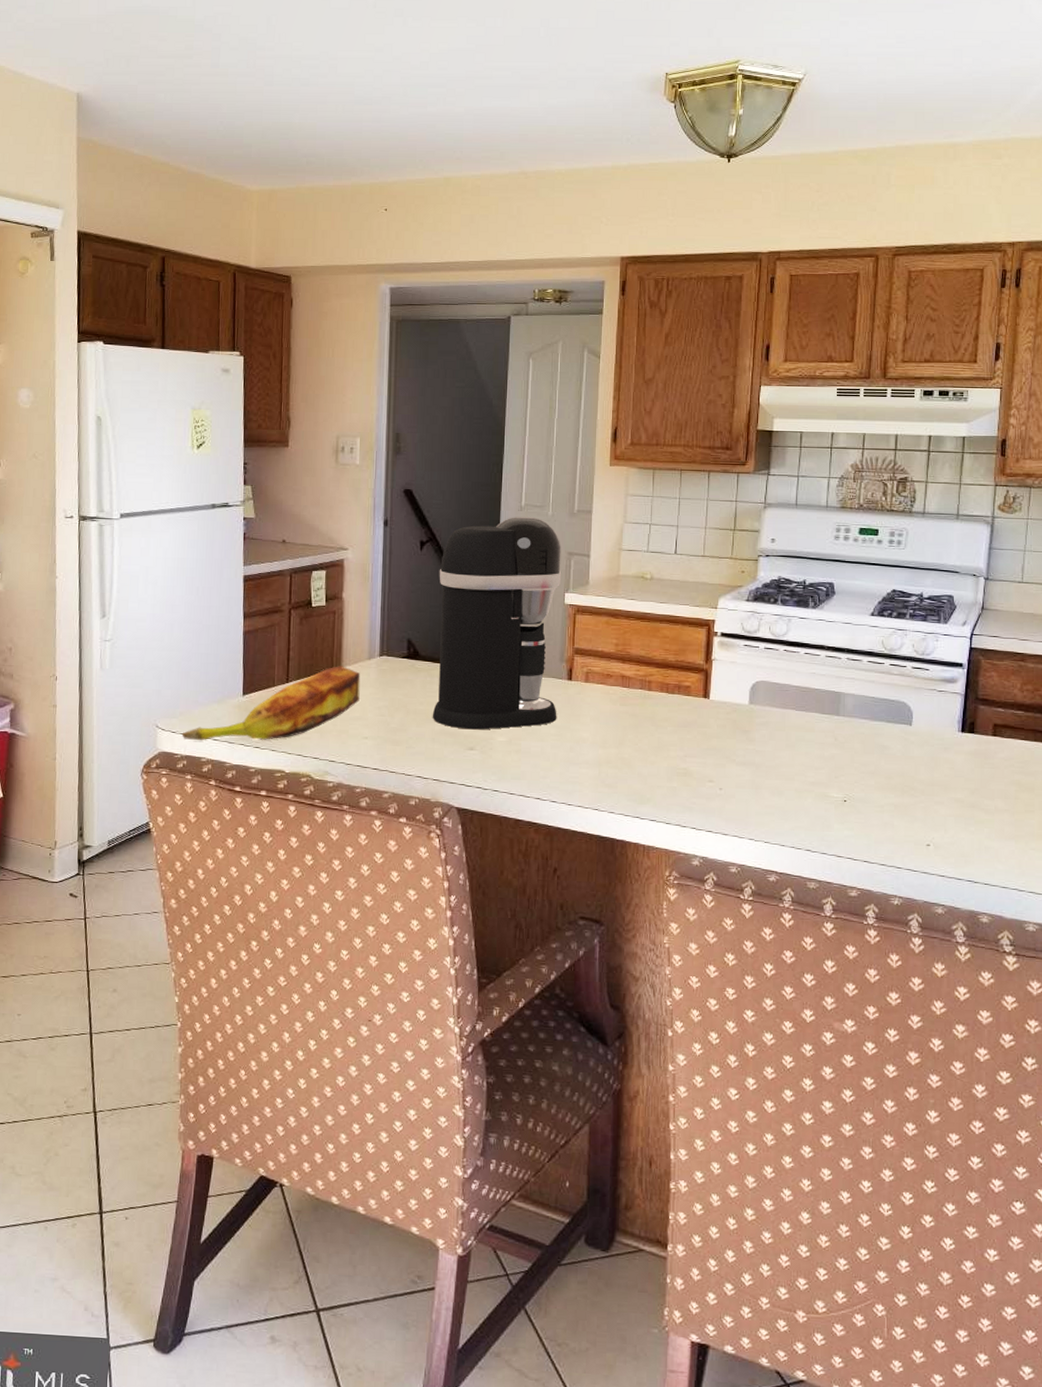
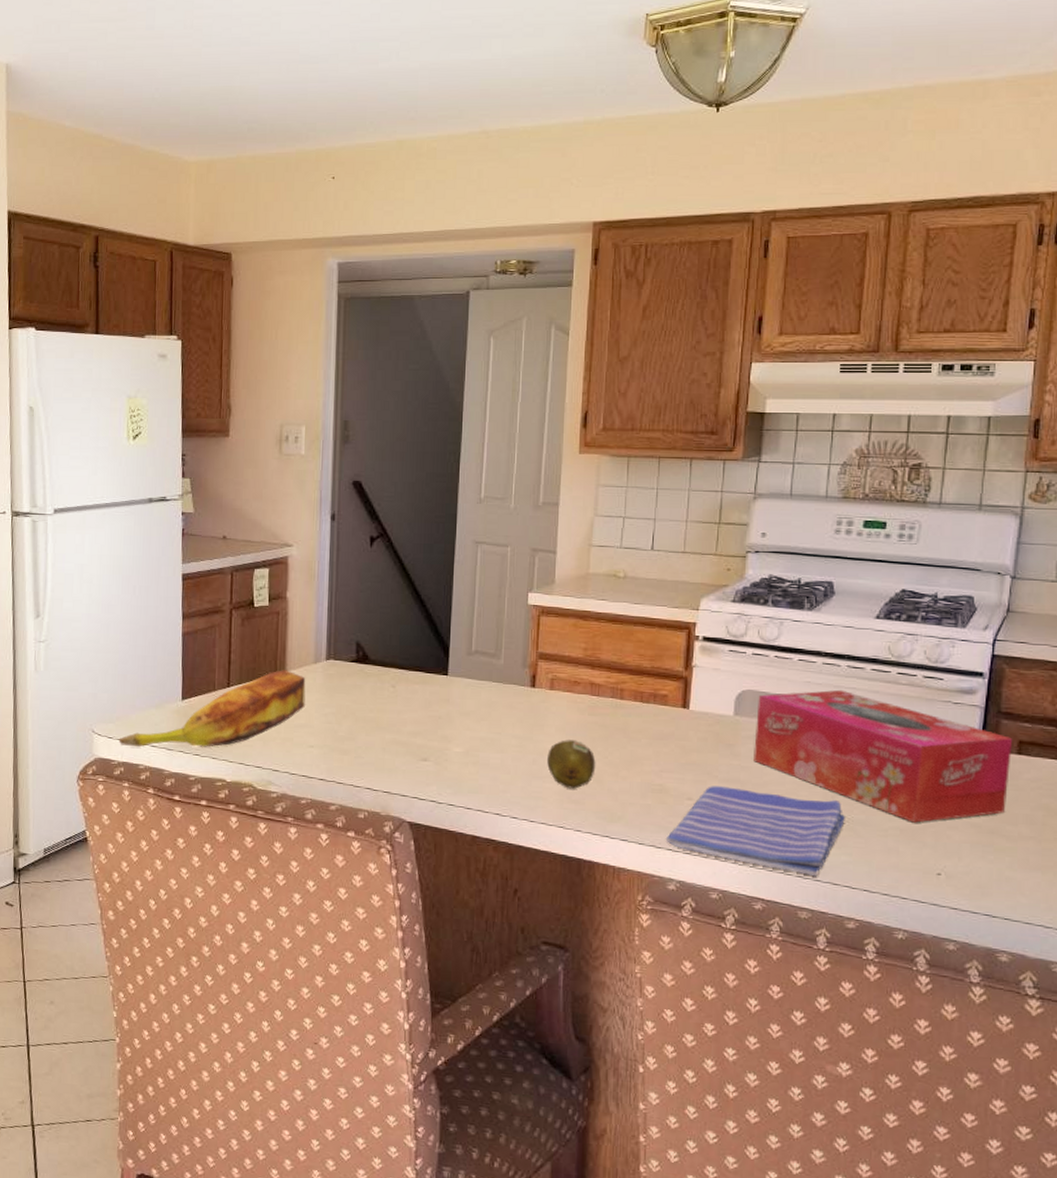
coffee maker: present [432,516,562,730] -> none [382,509,525,740]
fruit: none [583,728,627,774] -> present [547,740,596,789]
dish towel: none [689,769,847,850] -> present [665,786,845,877]
tissue box: none [767,680,989,799] -> present [754,689,1013,823]

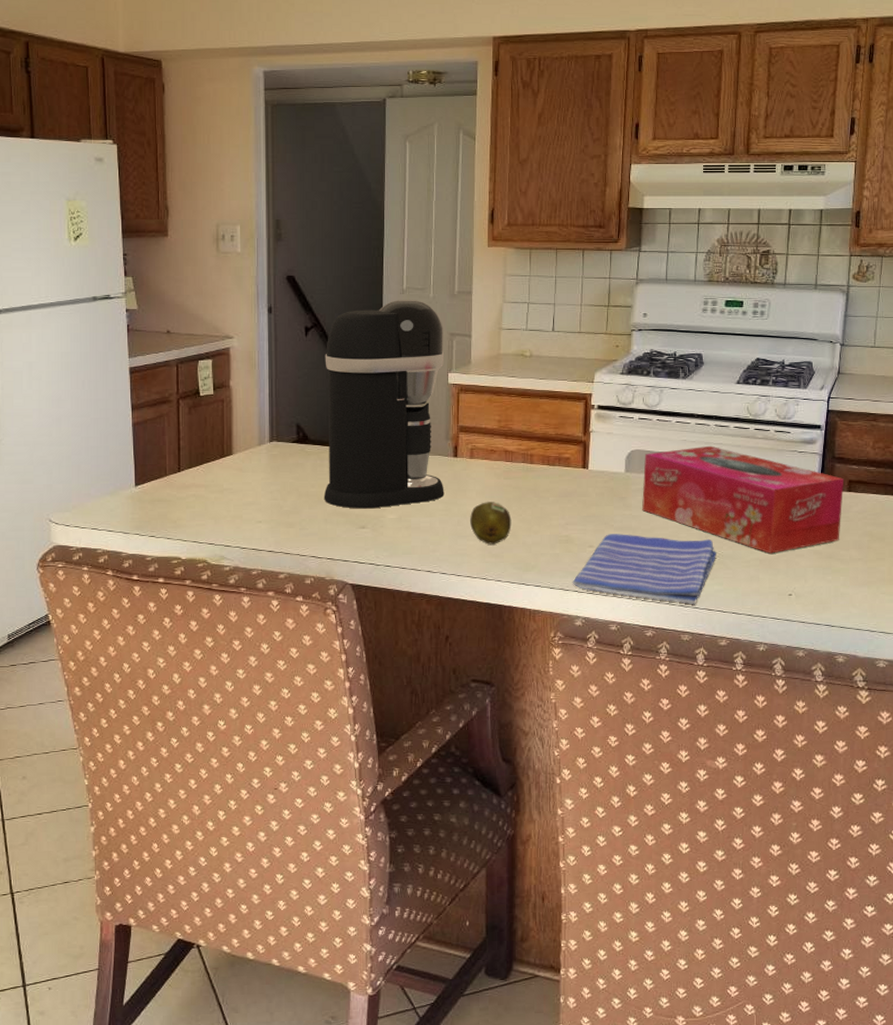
banana: present [118,670,306,748] -> none [76,453,252,533]
coffee maker: none [382,509,525,740] -> present [323,299,445,509]

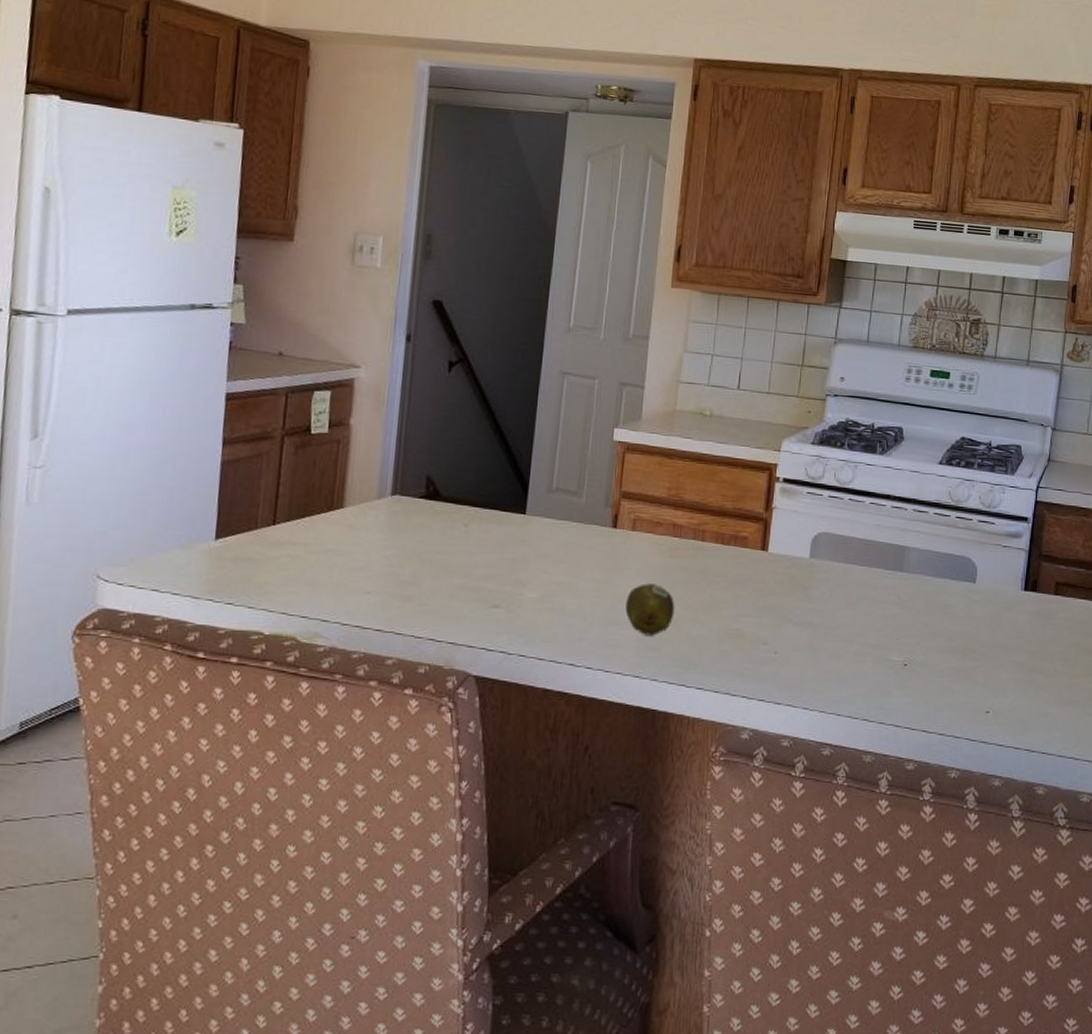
coffee maker: present [323,299,445,509] -> none [451,338,613,584]
dish towel: present [572,534,716,605] -> none [740,630,908,720]
tissue box: present [642,445,845,554] -> none [827,532,1051,663]

